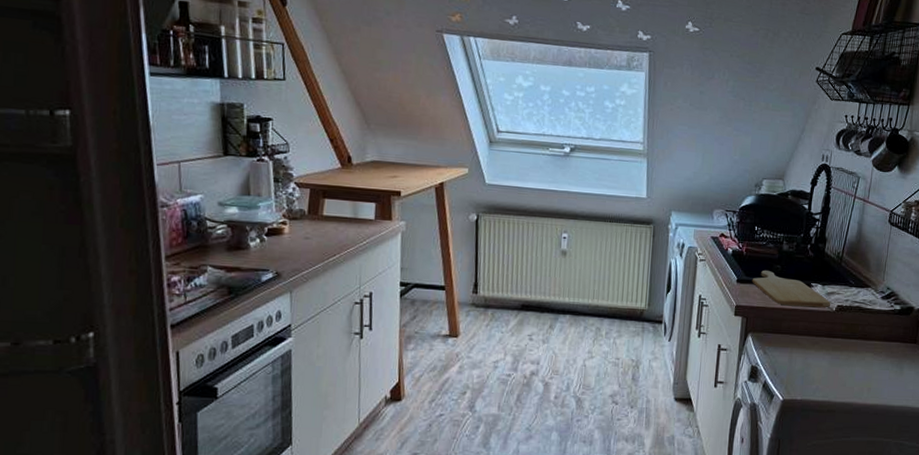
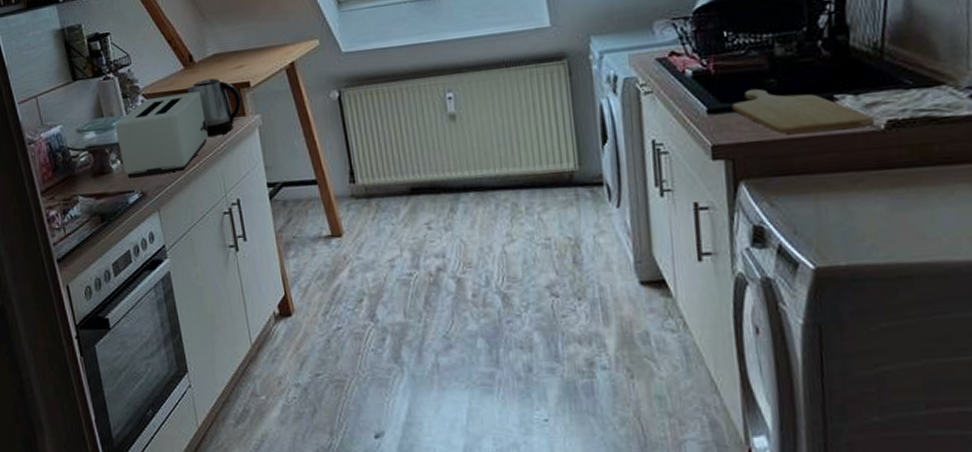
toaster: none [260,187,354,260] -> present [114,91,209,179]
kettle: none [340,181,391,233] -> present [186,78,242,136]

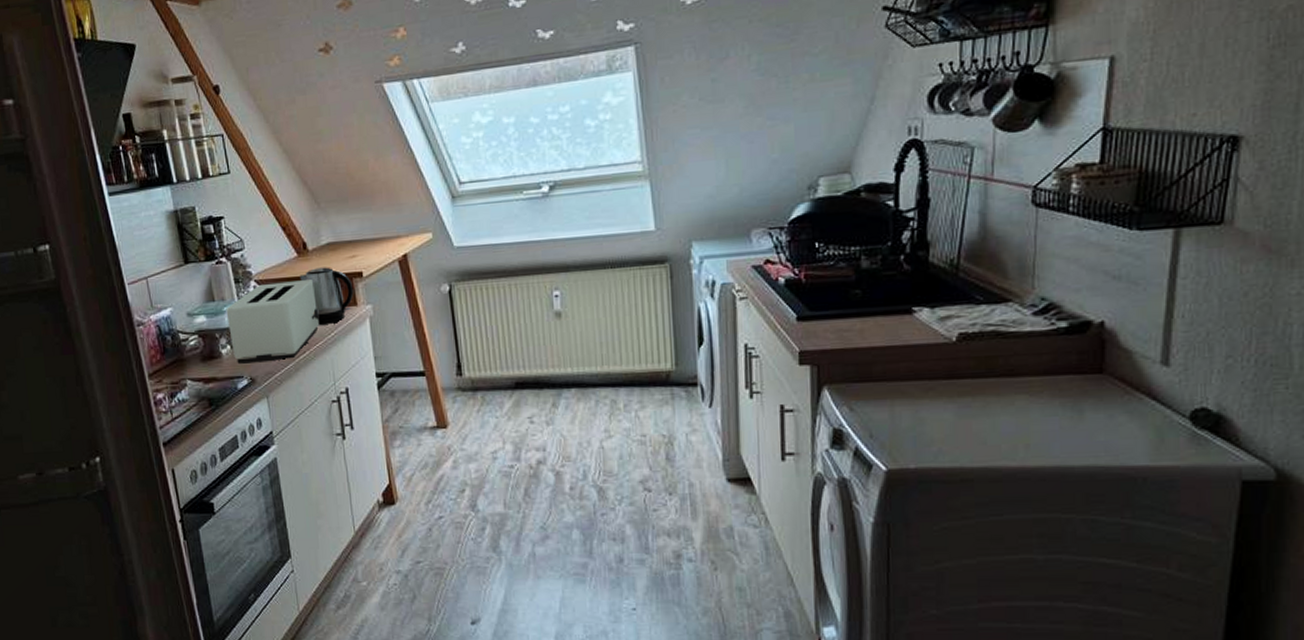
chopping board: present [731,88,875,135] -> none [819,298,948,343]

